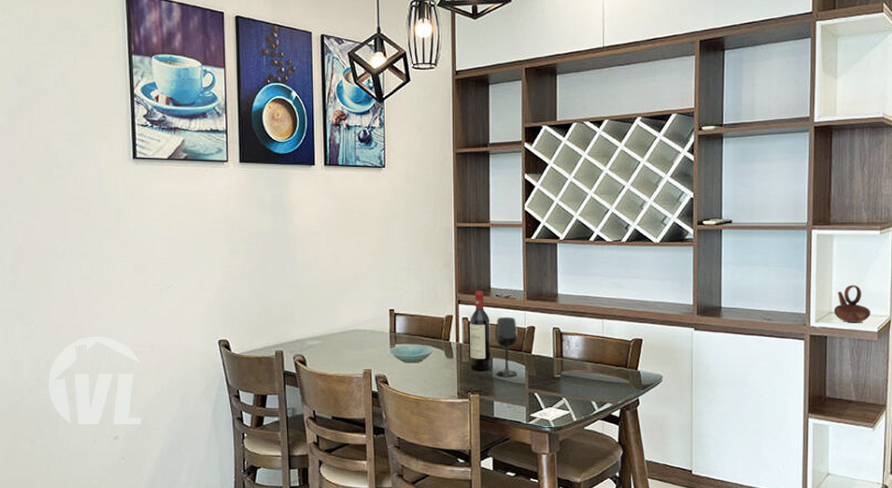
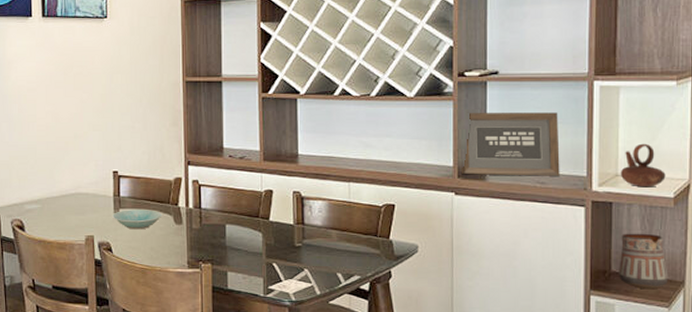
wine bottle: present [469,291,491,371] -> none [199,151,224,239]
wine glass: present [495,317,517,377] -> none [229,180,254,245]
picture frame: none [699,257,783,313] -> present [461,112,560,176]
ceramic vessel: none [832,363,873,412] -> present [619,233,668,290]

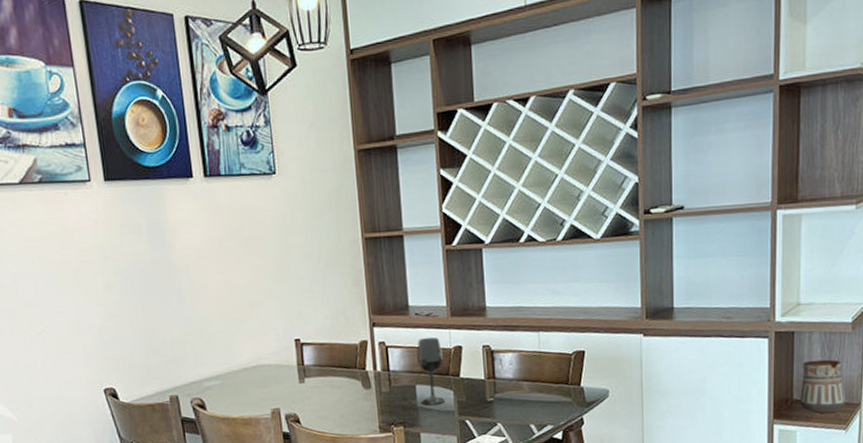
bowl: present [111,210,164,230] -> none [297,376,351,399]
wine glass: none [229,180,254,245] -> present [417,337,445,405]
picture frame: present [461,112,560,176] -> none [648,245,745,316]
teapot: present [620,143,666,188] -> none [801,270,845,315]

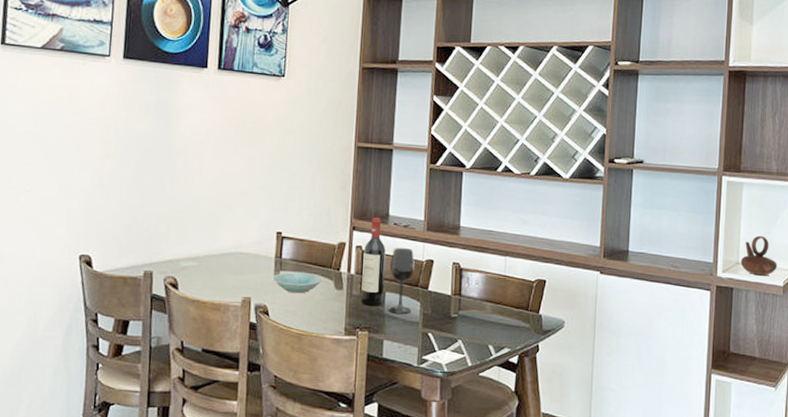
bowl: none [297,376,351,399] -> present [271,272,325,294]
wine bottle: none [386,310,415,401] -> present [360,217,386,306]
ceramic vessel: present [800,359,846,414] -> none [736,317,776,370]
teapot: none [801,270,845,315] -> present [740,235,777,276]

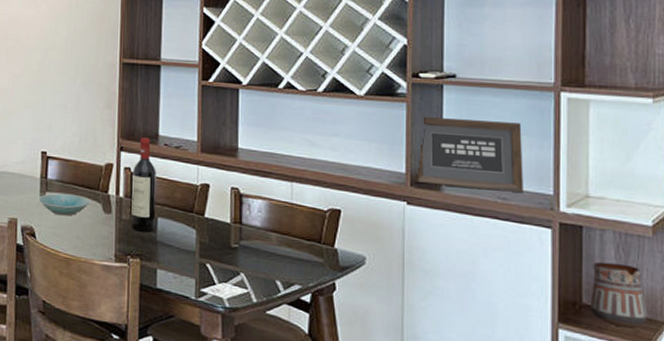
wine glass: present [389,248,415,314] -> none [162,170,188,242]
picture frame: none [606,197,692,261] -> present [414,117,524,193]
ceramic vessel: none [736,317,776,370] -> present [590,261,648,328]
teapot: present [740,235,777,276] -> none [591,163,643,213]

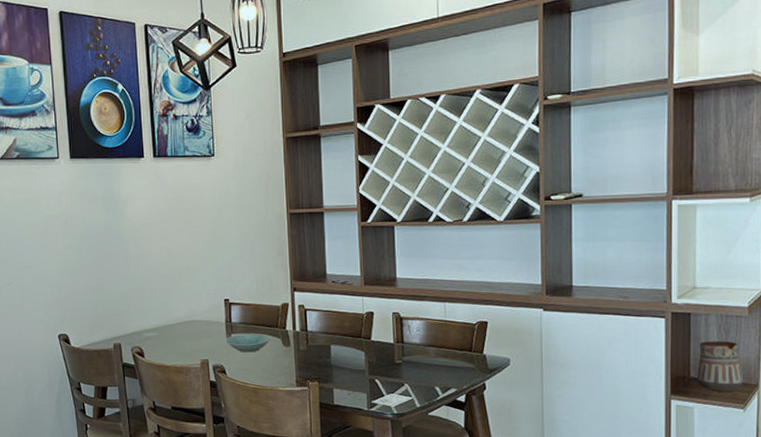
wine bottle: present [131,138,157,232] -> none [305,278,329,359]
picture frame: present [414,117,524,193] -> none [548,231,641,292]

